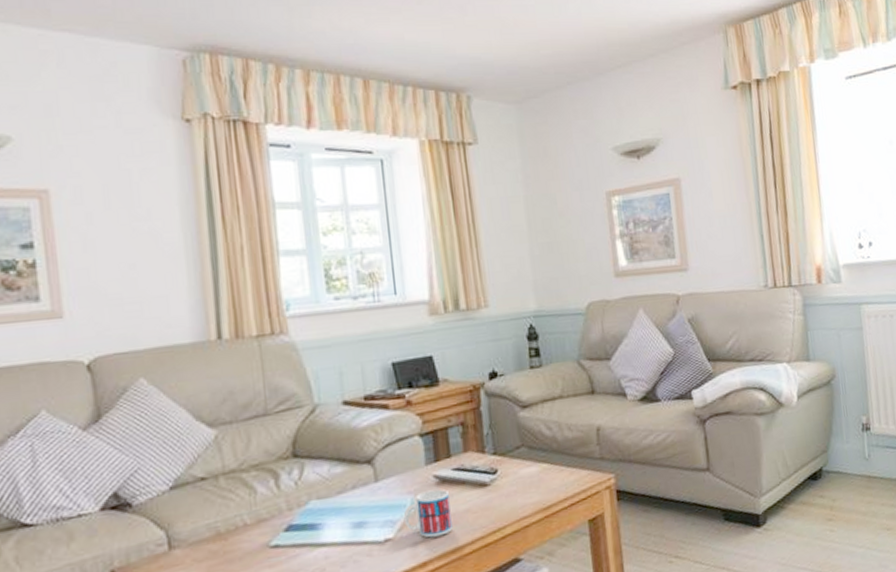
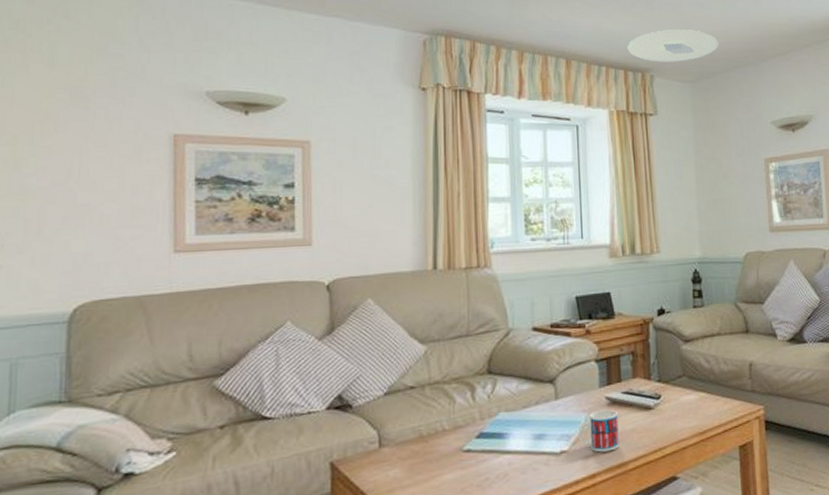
ceiling light: none [437,38,548,80] -> present [627,30,719,62]

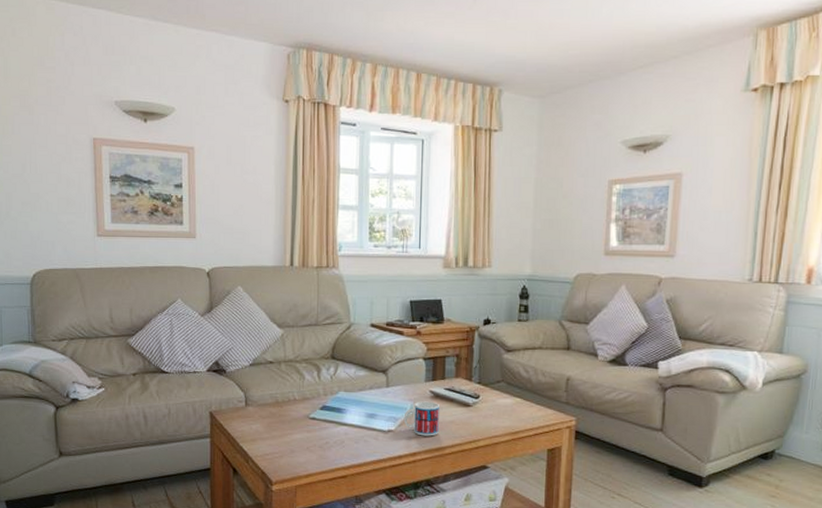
ceiling light: present [627,30,719,62] -> none [478,40,575,76]

